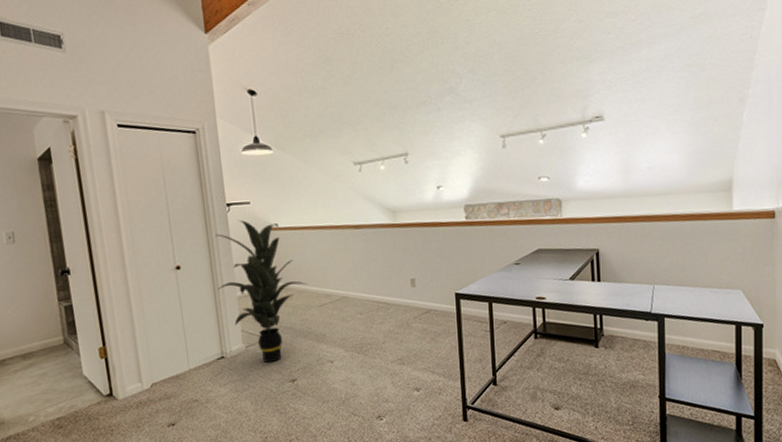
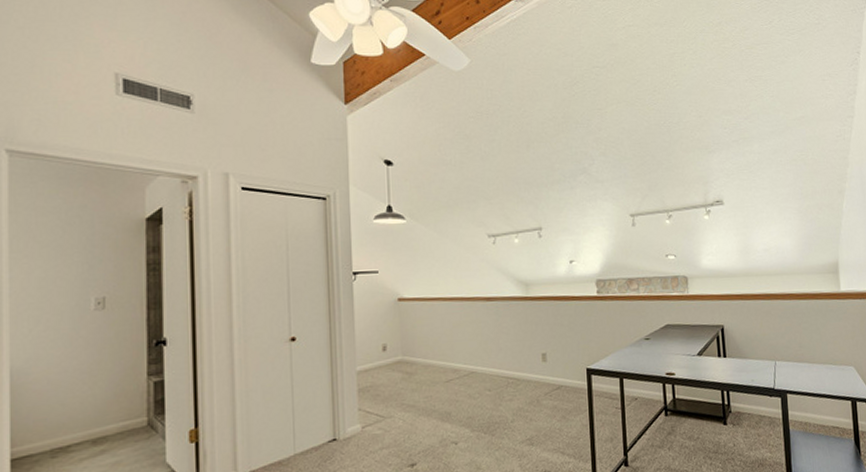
indoor plant: present [215,220,308,363] -> none [335,290,435,446]

